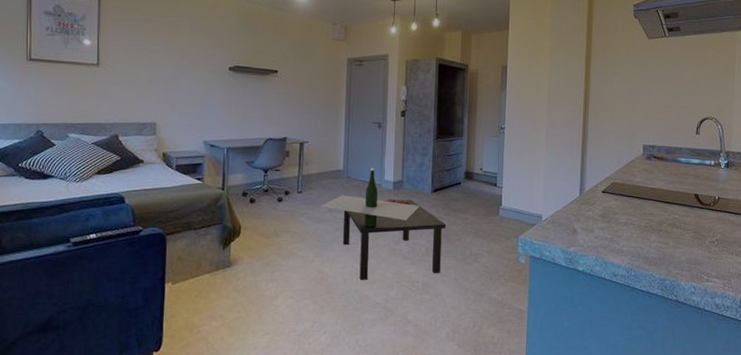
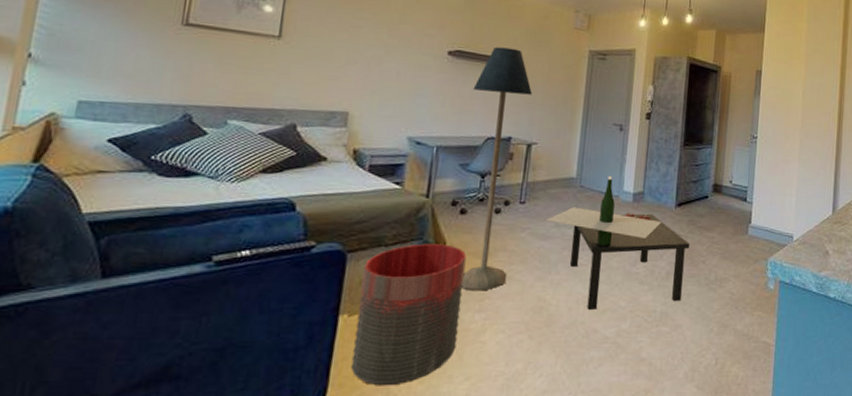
trash can: none [178,227,258,338] -> present [351,243,467,386]
floor lamp: none [252,60,301,265] -> present [461,46,532,291]

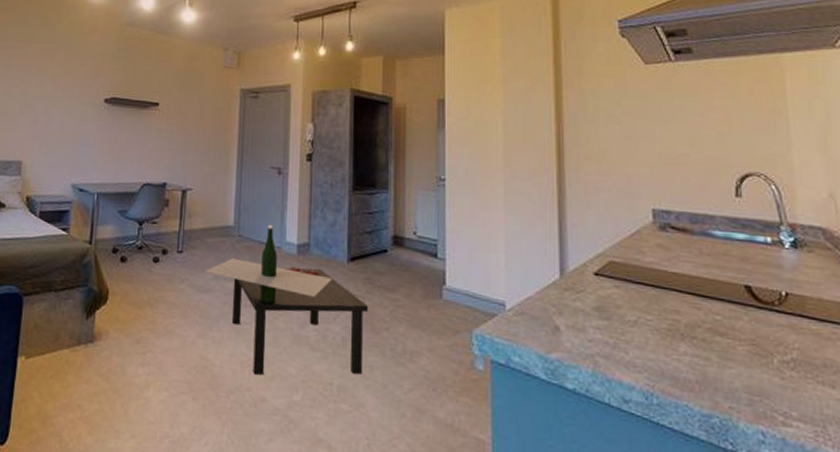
trash can: present [351,243,467,386] -> none [29,290,128,434]
floor lamp: present [461,46,532,291] -> none [124,91,184,344]

